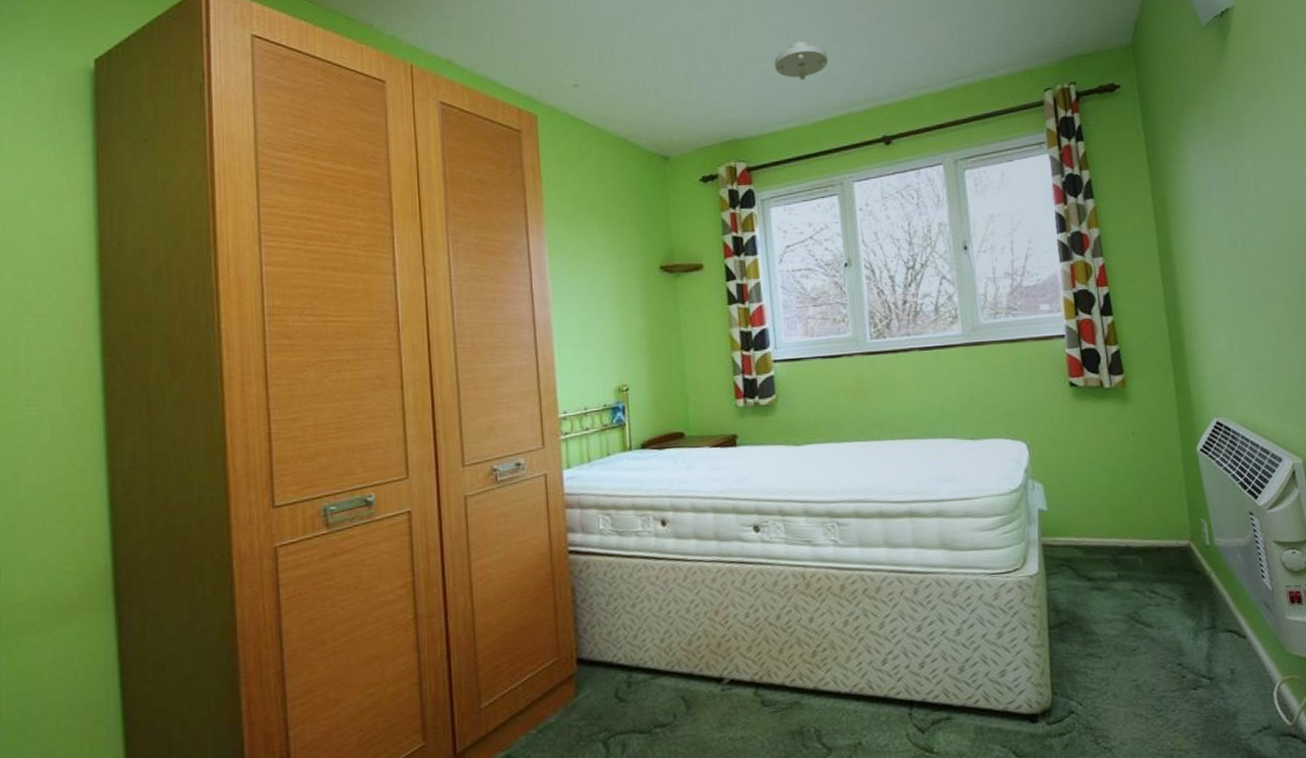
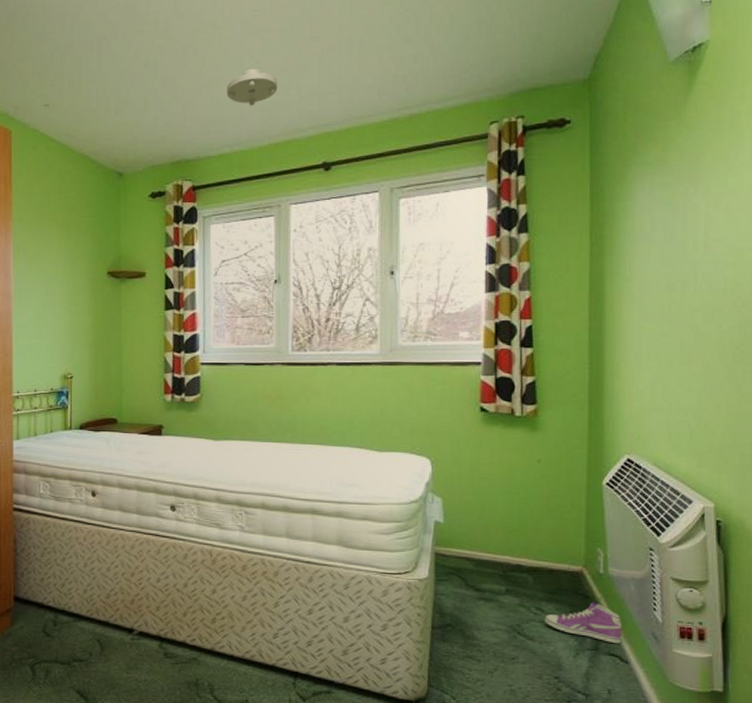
sneaker: none [1159,576,1237,619] -> present [544,601,622,644]

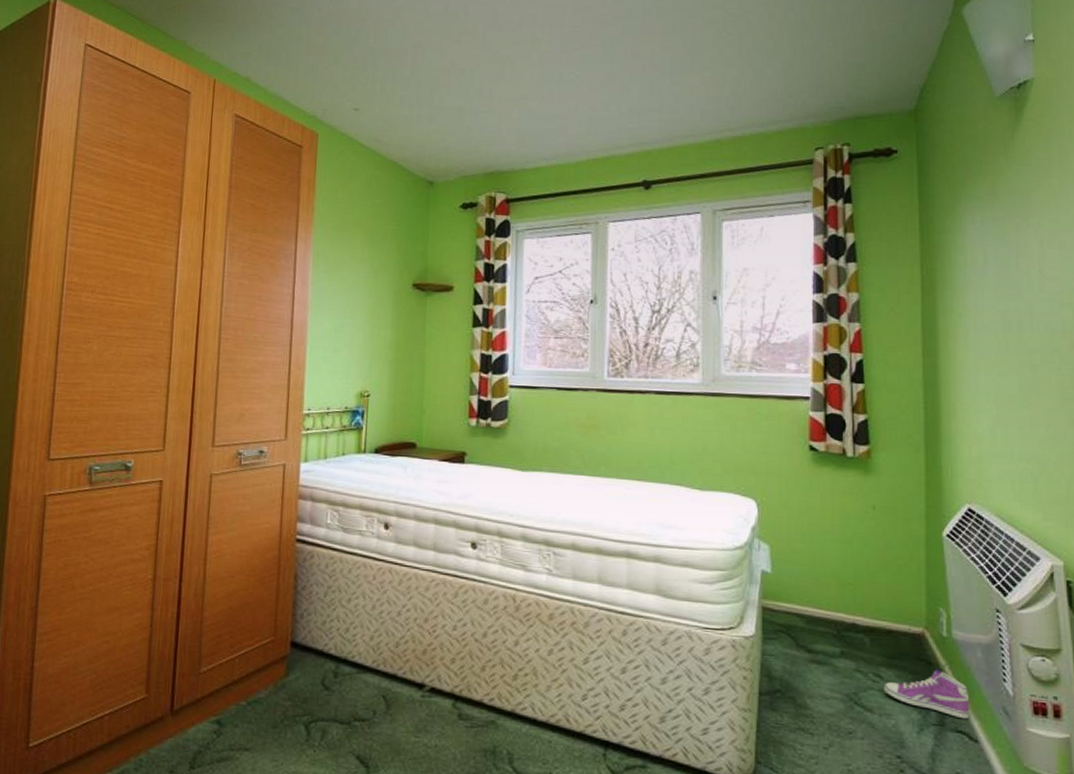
ceiling light: present [226,68,278,106] -> none [544,83,597,120]

